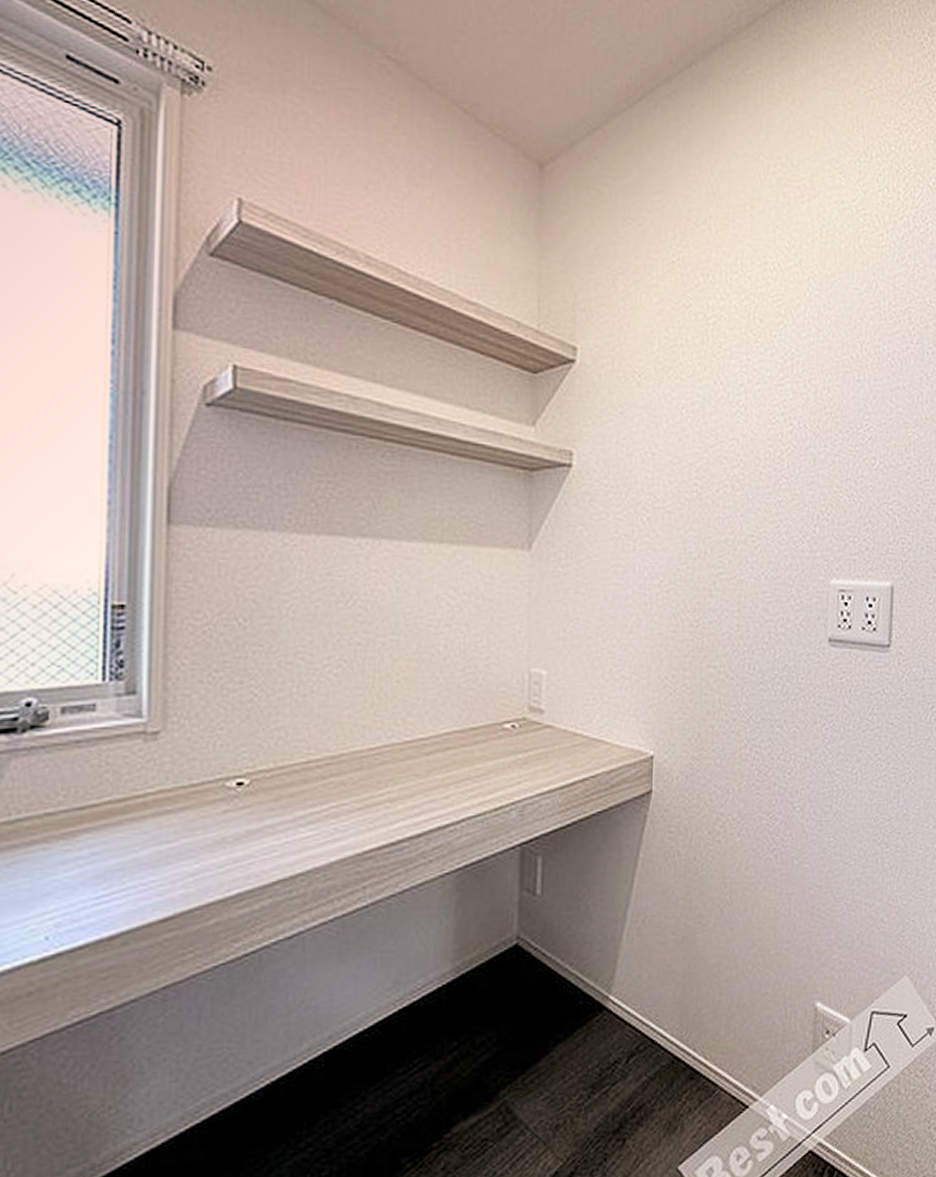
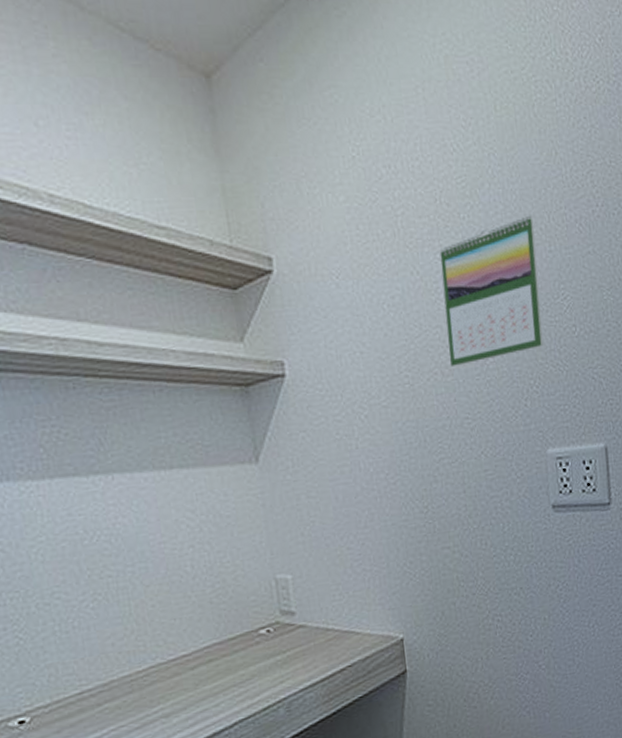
calendar: none [743,342,845,481] -> present [440,215,543,366]

